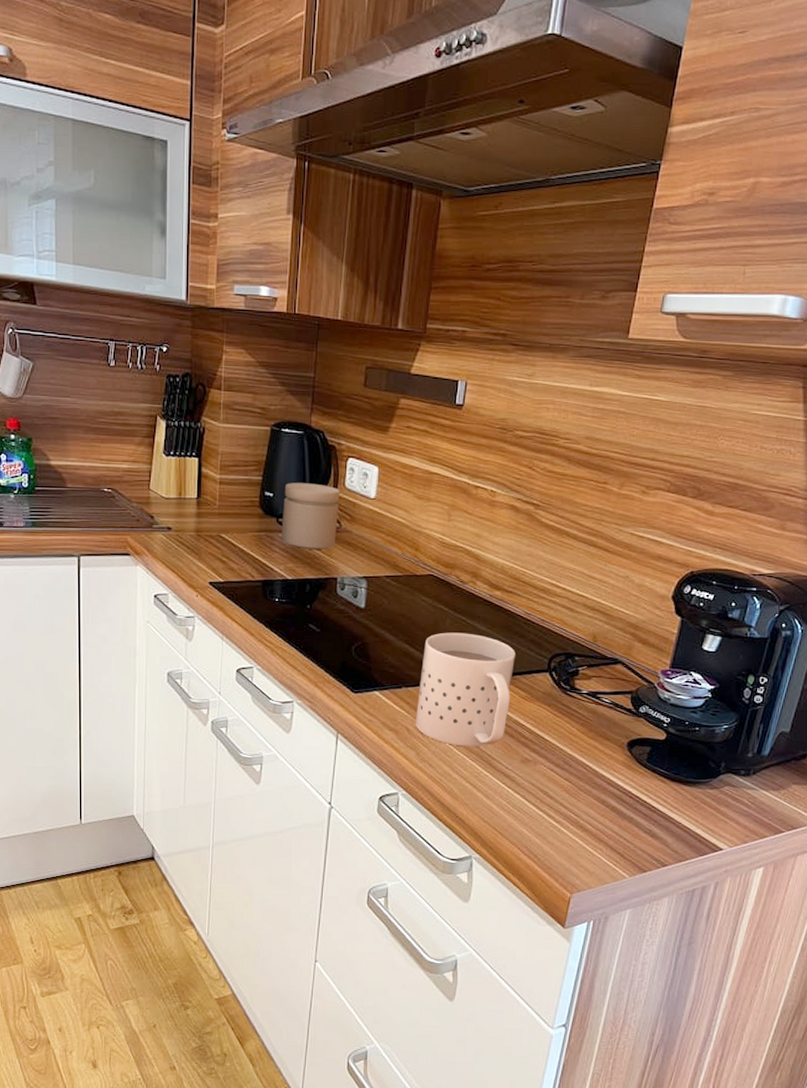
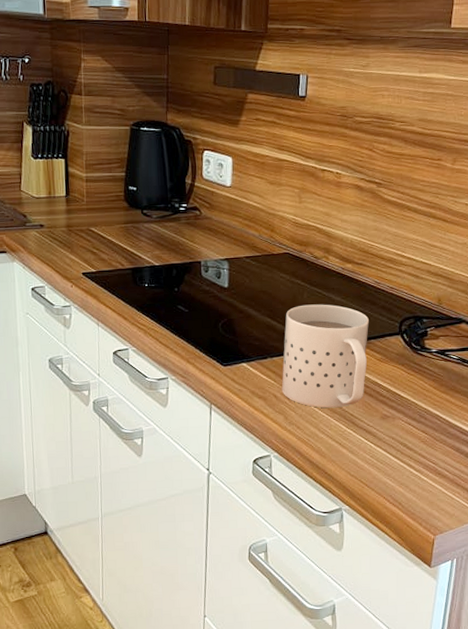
jar: present [281,483,340,549] -> none [146,176,199,237]

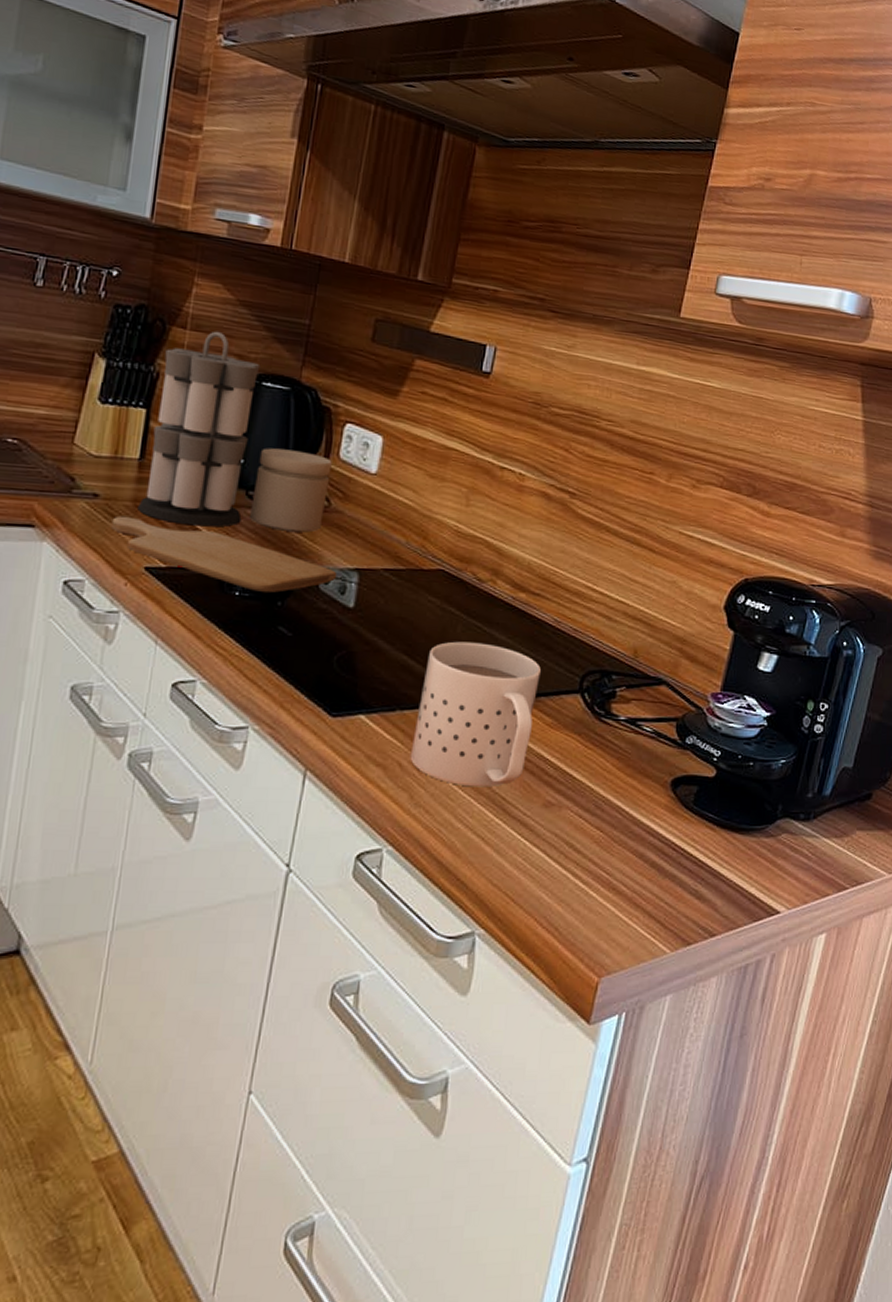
chopping board: none [55,238,213,283] -> present [111,516,337,594]
spice rack: none [70,93,141,240] -> present [137,331,261,527]
jar: none [146,176,199,237] -> present [250,448,332,533]

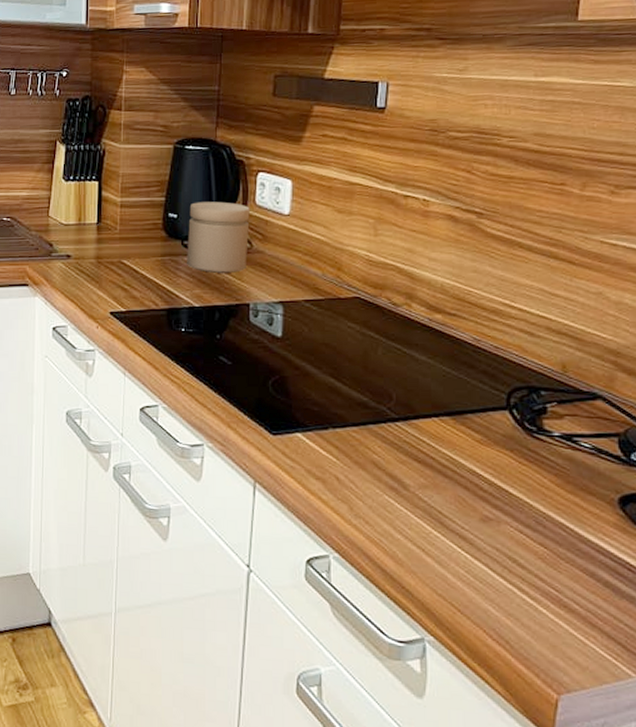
chopping board: present [111,516,337,594] -> none [82,271,264,328]
spice rack: present [137,331,261,527] -> none [100,108,182,275]
mug: present [410,641,542,788] -> none [346,363,466,501]

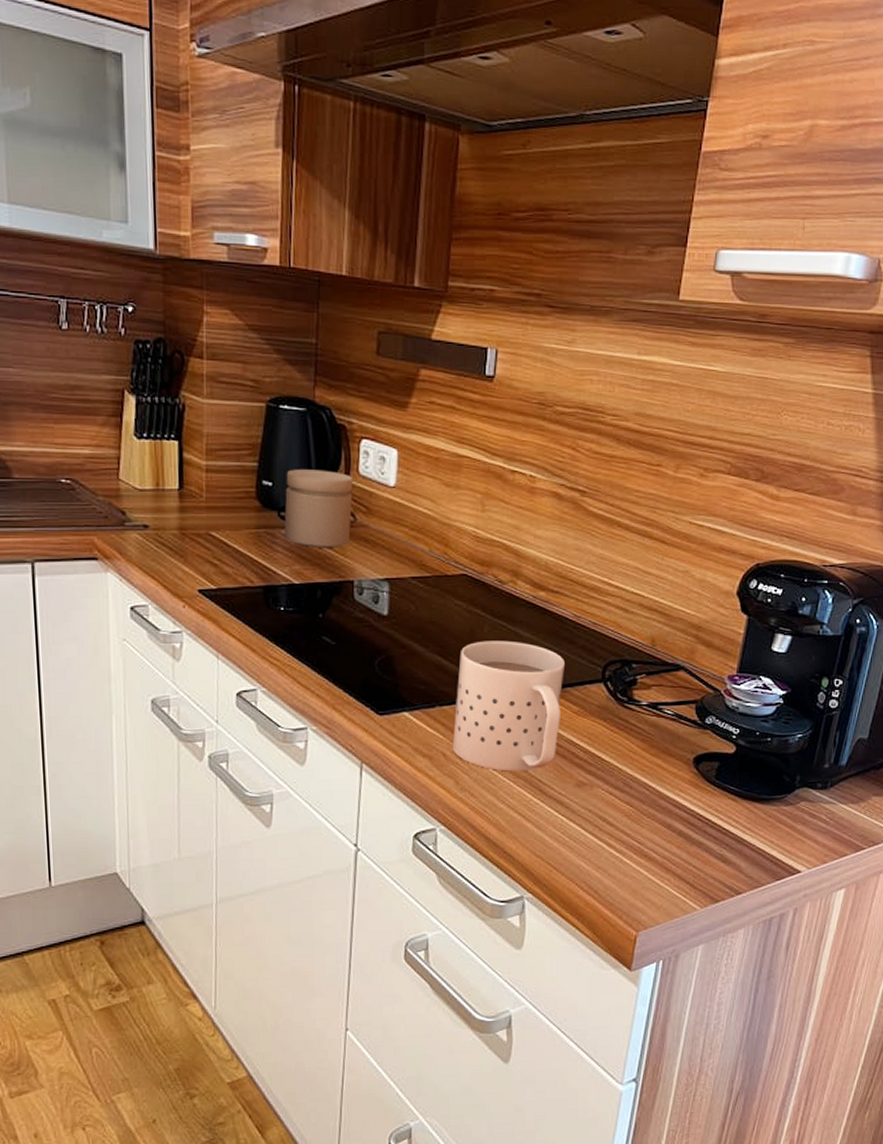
mug: none [346,363,466,501] -> present [452,640,566,772]

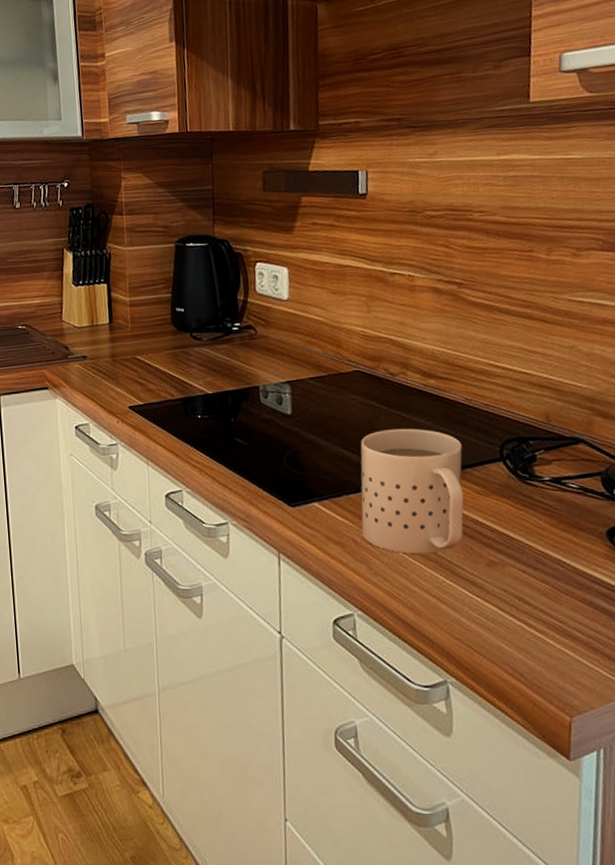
jar: present [284,469,353,548] -> none [195,293,253,361]

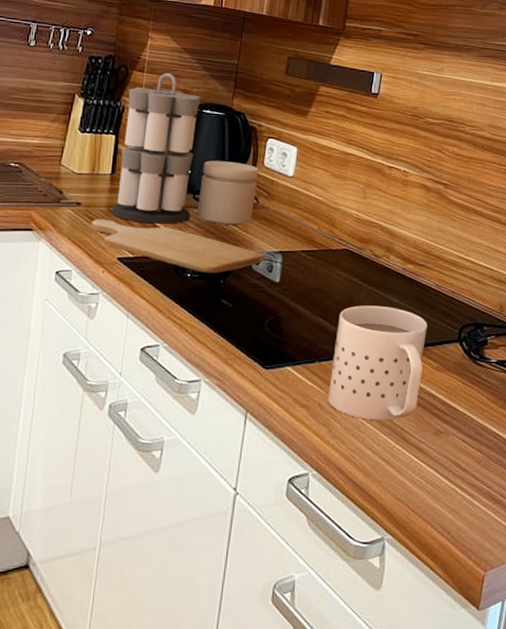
chopping board: none [99,369,273,414] -> present [91,219,266,274]
spice rack: none [112,211,191,369] -> present [111,72,201,224]
jar: none [195,293,253,361] -> present [197,160,259,225]

